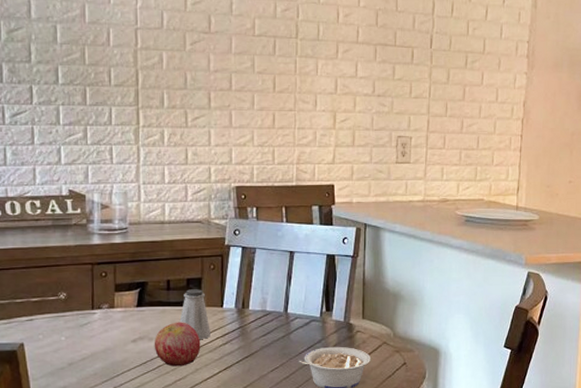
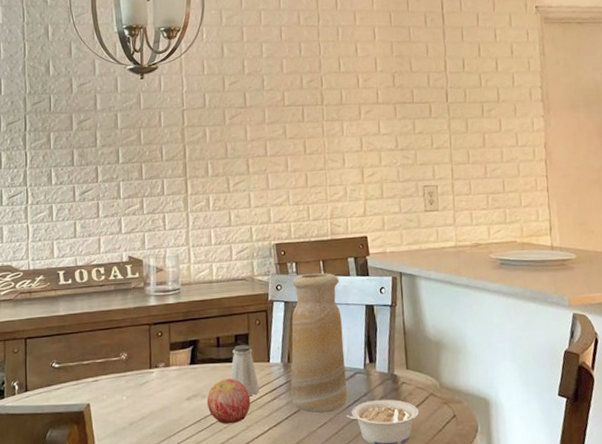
vase: none [243,220,301,358] -> present [290,273,348,414]

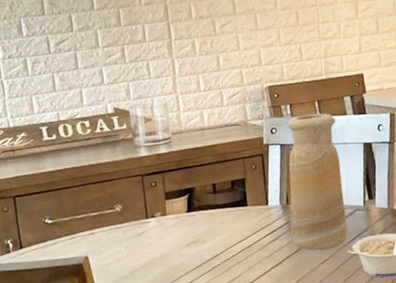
apple: present [206,378,251,424] -> none [206,222,252,267]
saltshaker: present [229,345,259,395] -> none [228,189,259,238]

